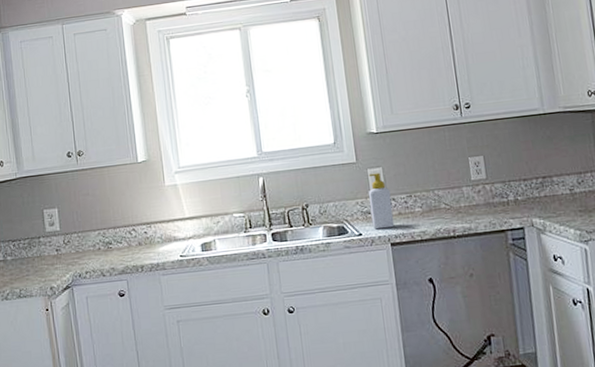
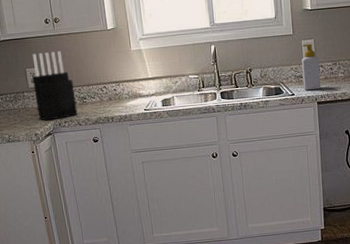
knife block: none [50,189,101,271] -> present [32,51,78,121]

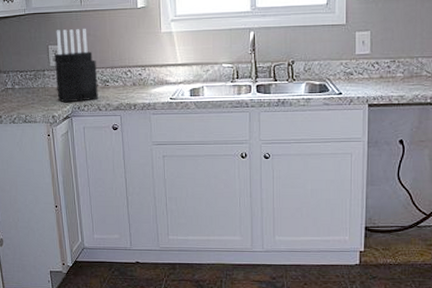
soap bottle: present [301,43,321,91] -> none [353,36,375,90]

